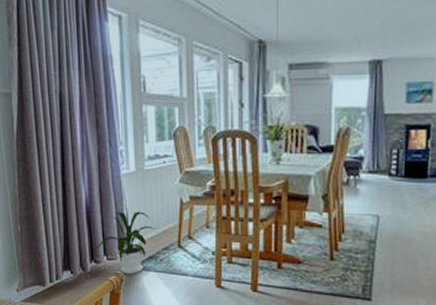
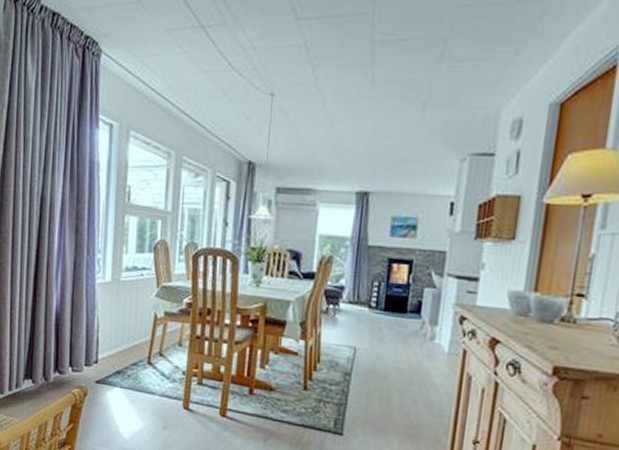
house plant: present [95,211,157,275] -> none [60,322,127,389]

